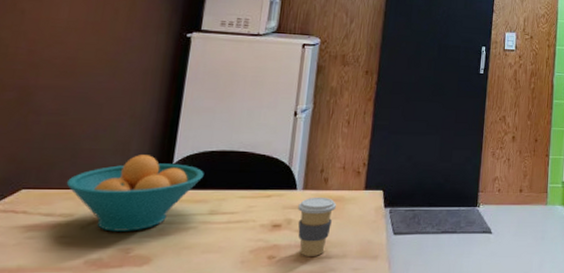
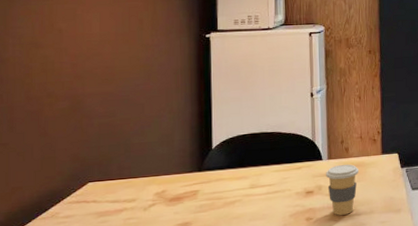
fruit bowl: present [66,155,204,232] -> none [125,143,240,211]

